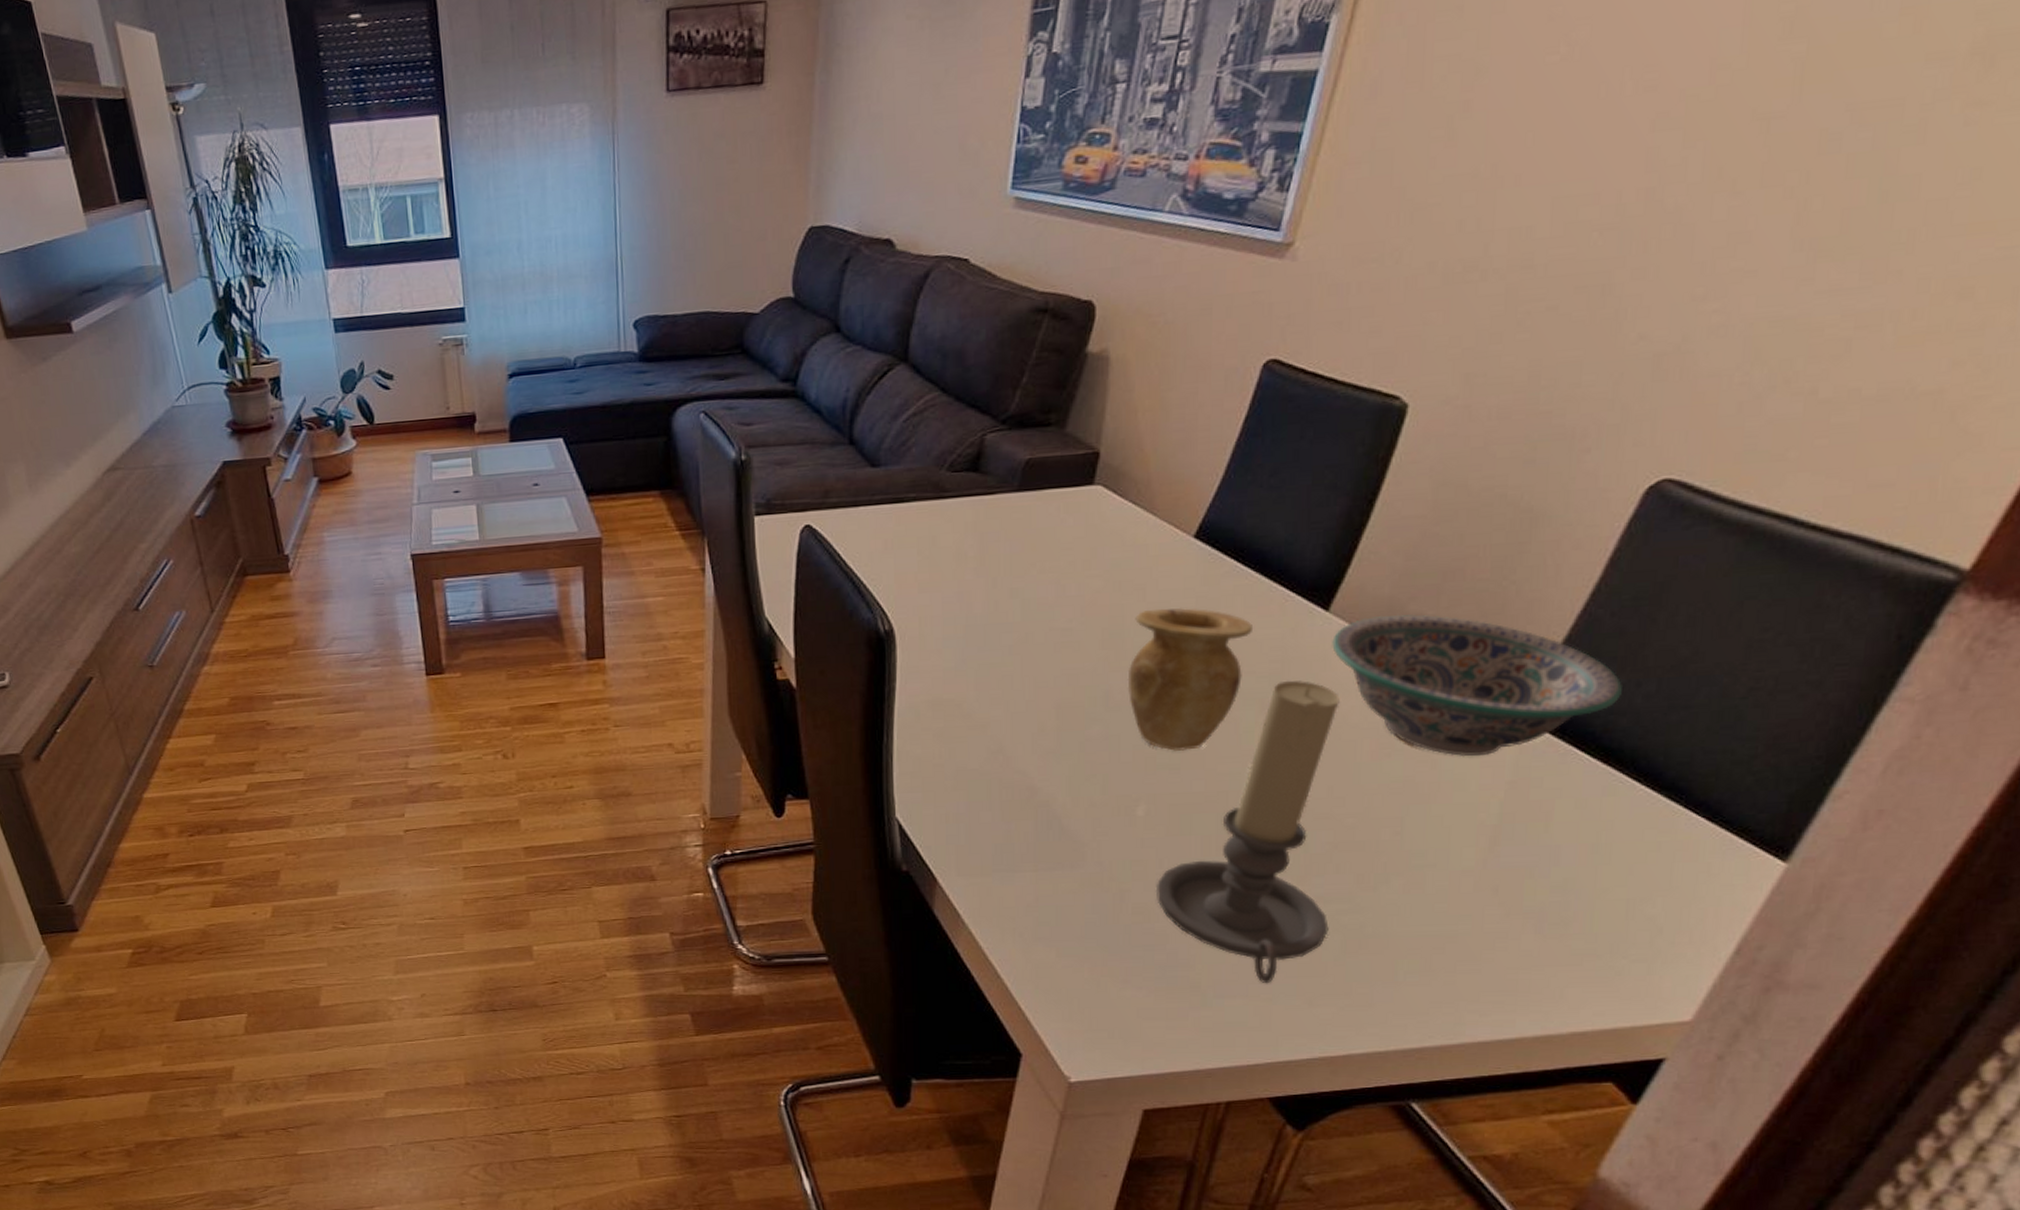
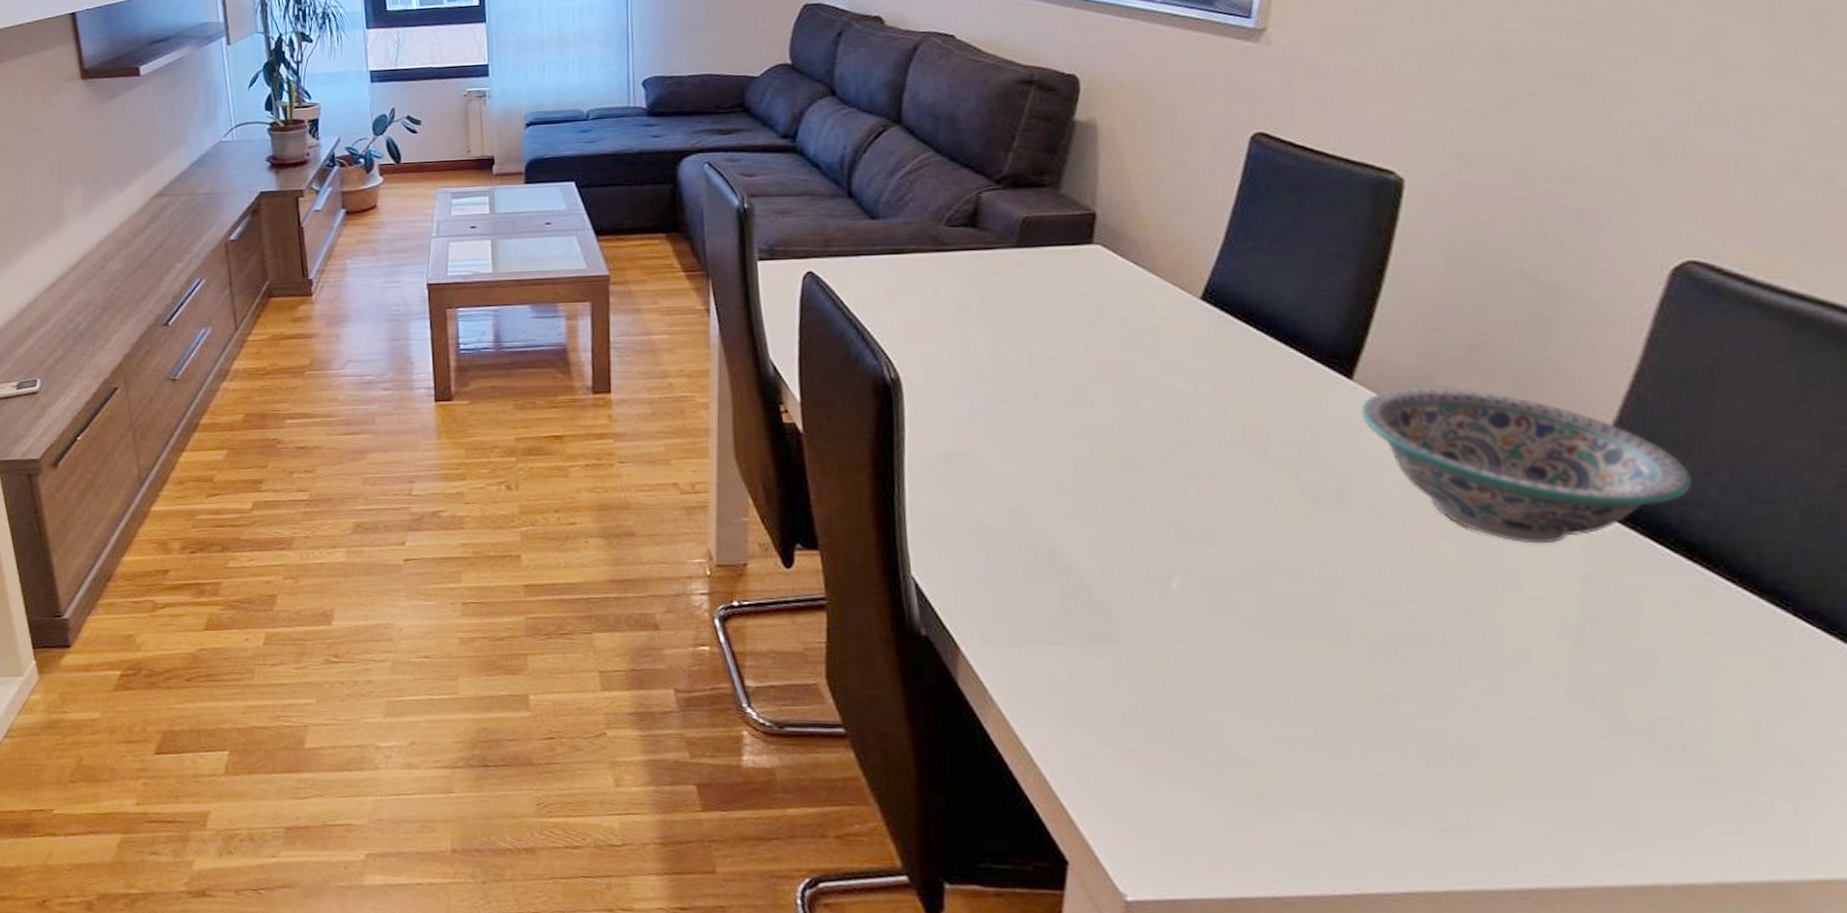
vase: present [1127,607,1252,751] -> none [1146,368,1274,520]
candle holder: present [1155,680,1340,984] -> none [1201,450,1405,796]

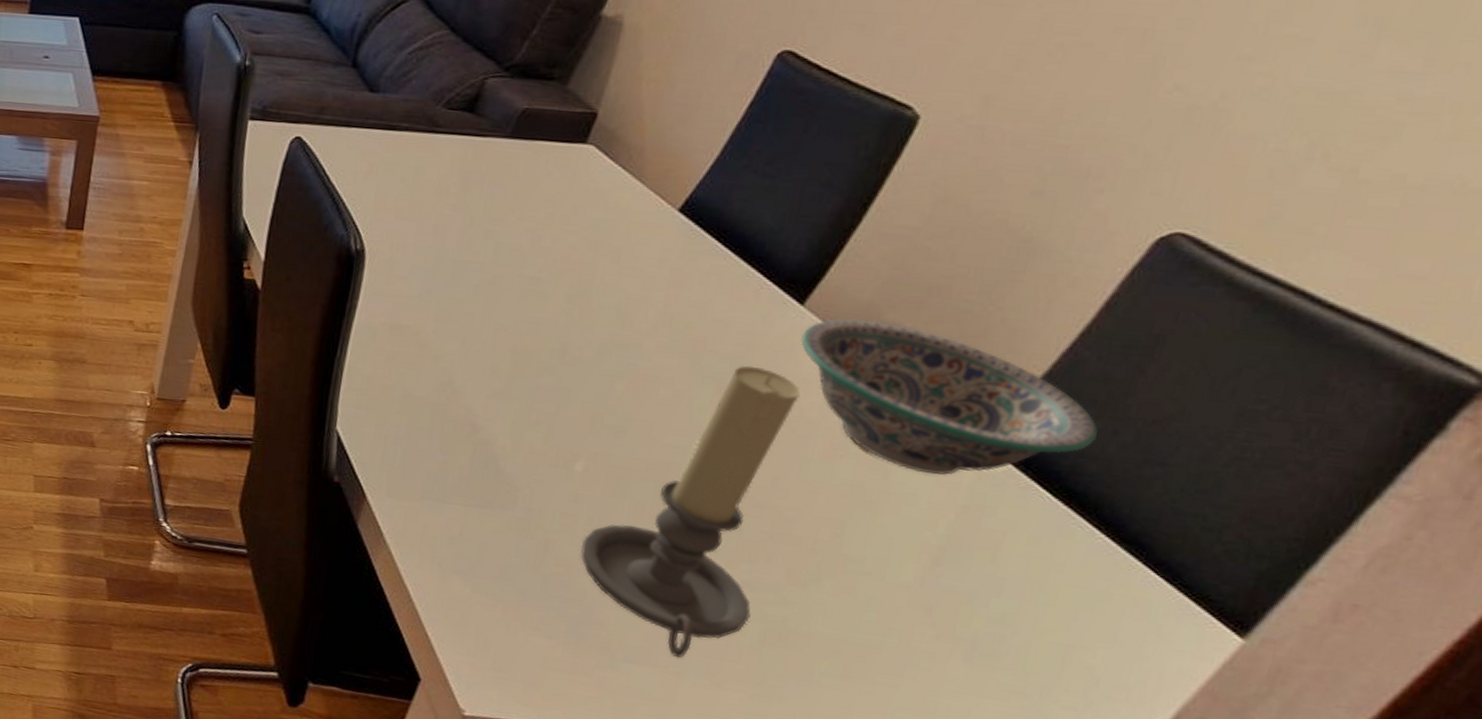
candle holder: none [1201,450,1405,796] -> present [580,365,801,658]

